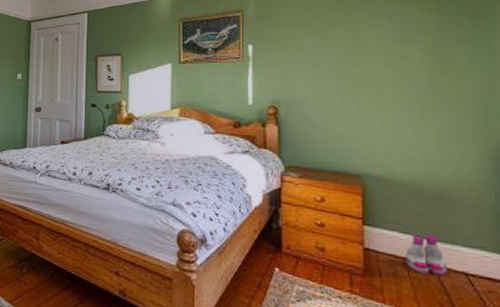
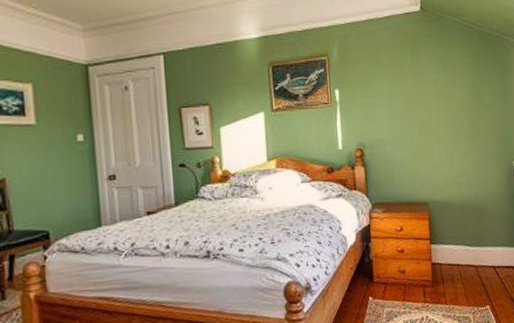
boots: present [405,234,448,276] -> none [458,242,484,274]

